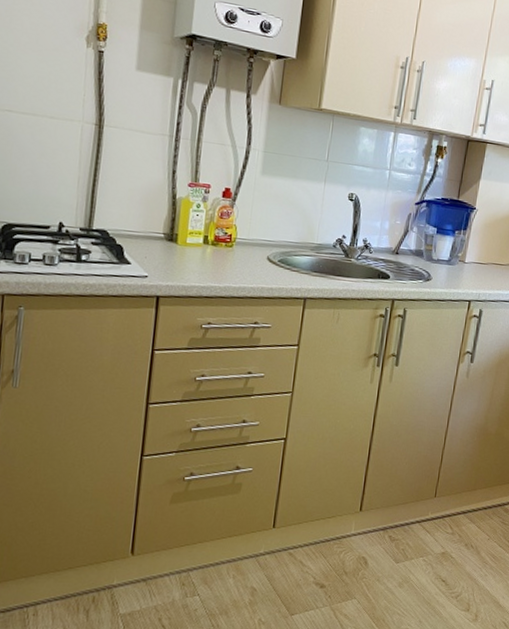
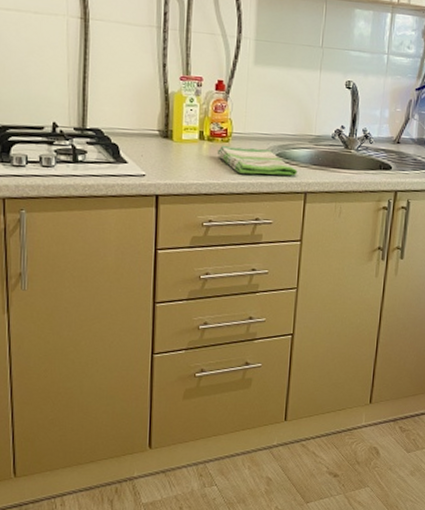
dish towel: none [220,250,298,282] -> present [217,145,298,176]

